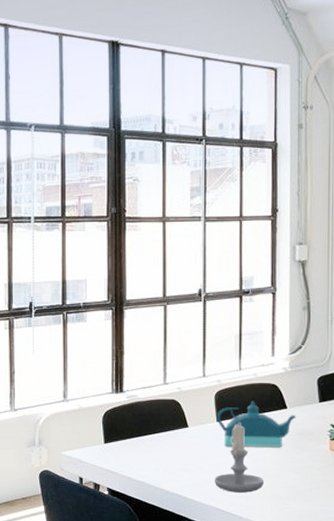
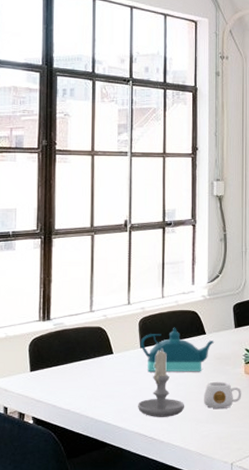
mug: none [284,457,327,486] -> present [203,381,242,408]

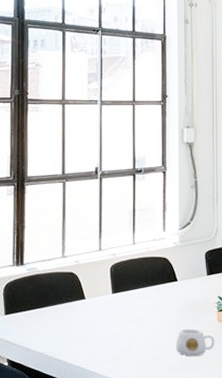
candle: present [138,349,184,417] -> none [110,295,156,363]
teapot: present [140,327,215,371] -> none [112,273,187,318]

